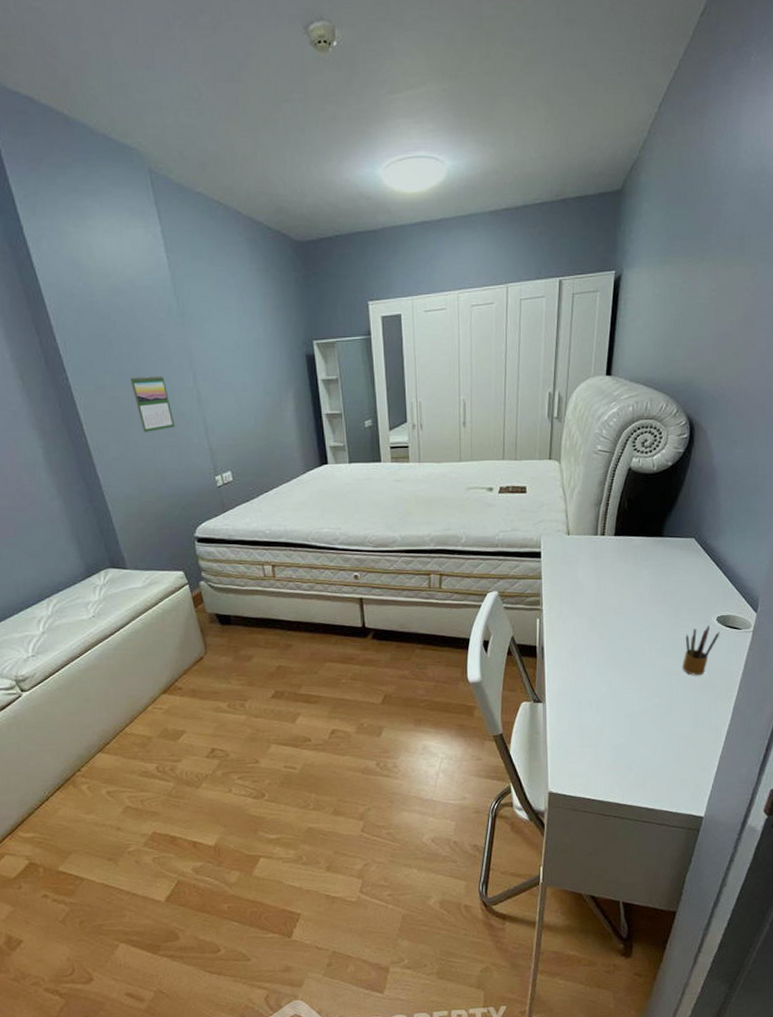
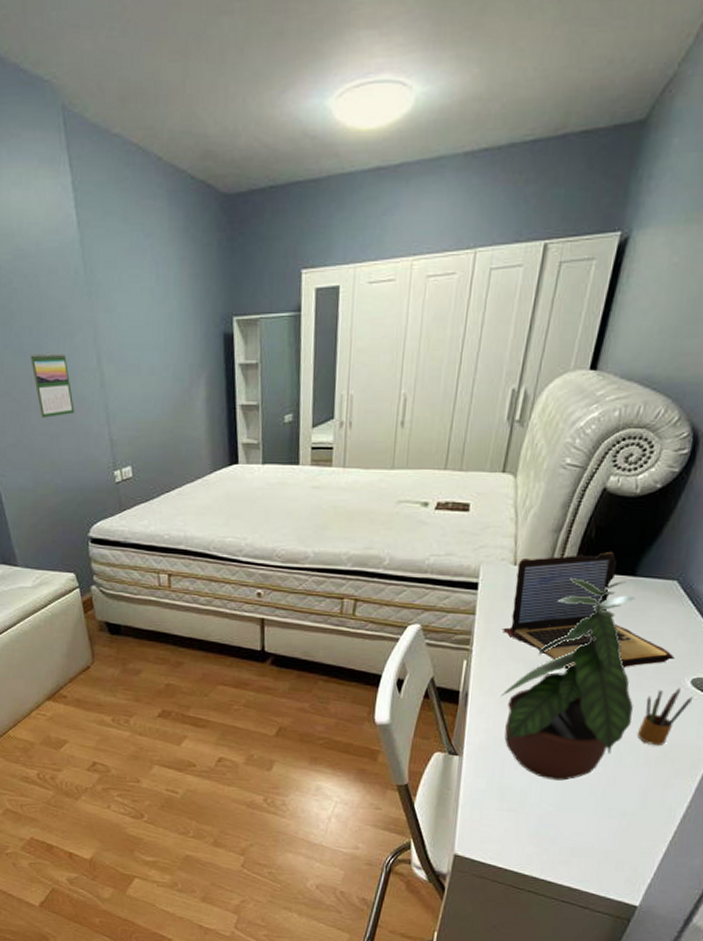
laptop: none [564,518,701,619] -> present [501,551,675,670]
potted plant: none [570,542,676,715] -> present [500,578,635,781]

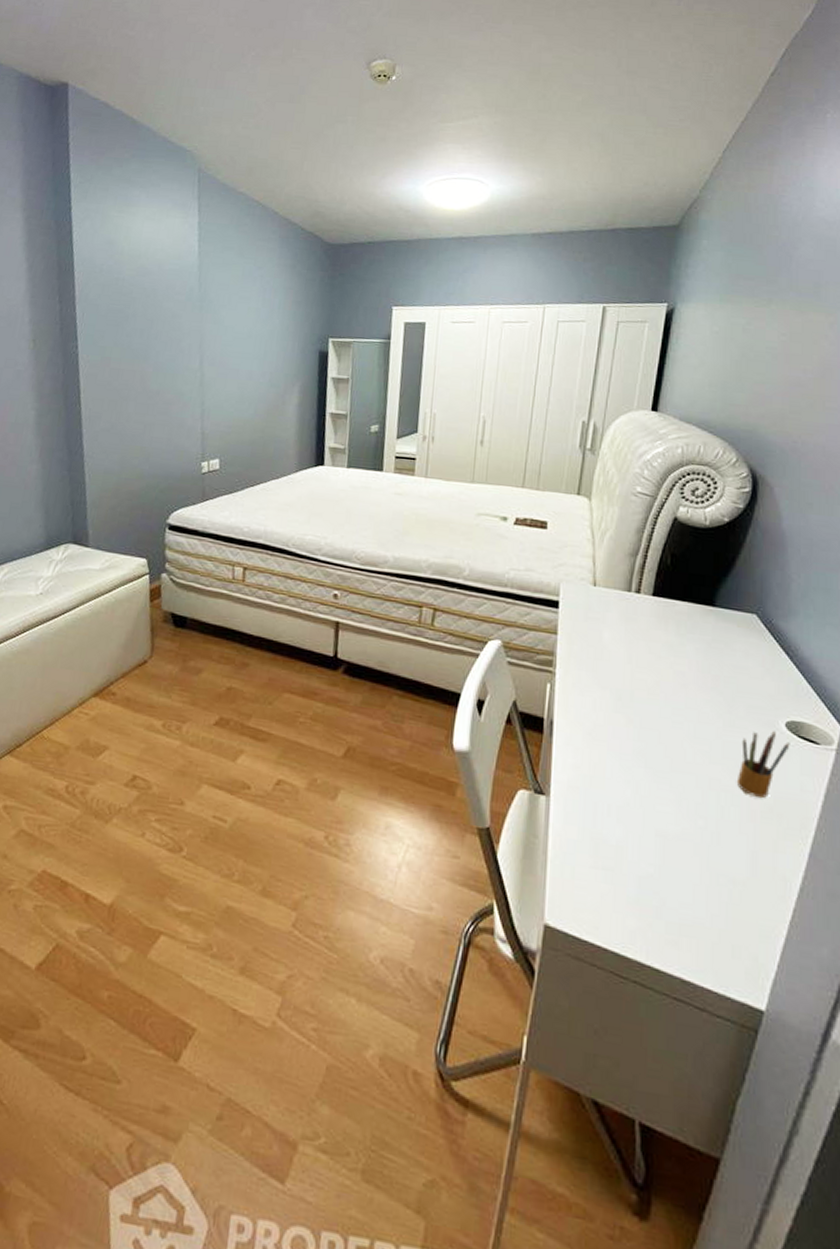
calendar: present [30,352,75,418] -> none [137,352,172,409]
potted plant: present [500,578,635,781] -> none [587,604,729,835]
laptop: present [501,551,675,670] -> none [585,579,765,705]

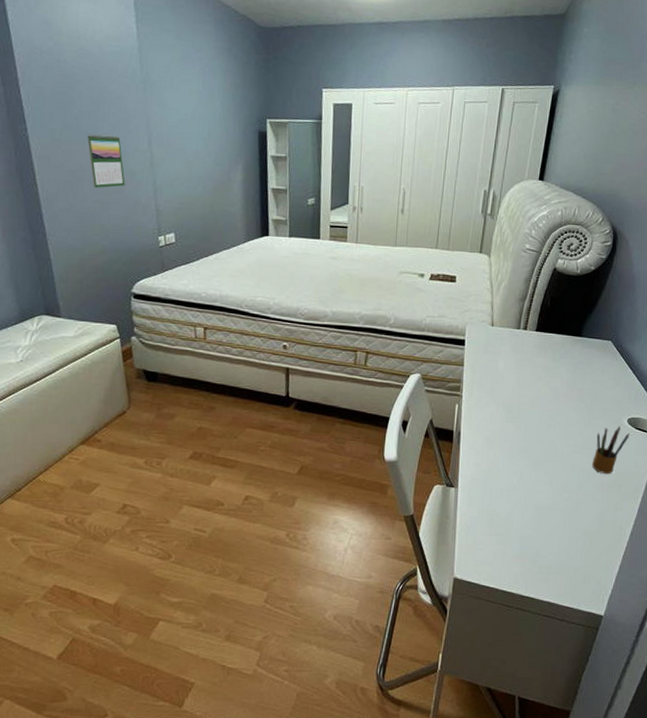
calendar: none [137,352,172,409] -> present [87,133,125,188]

